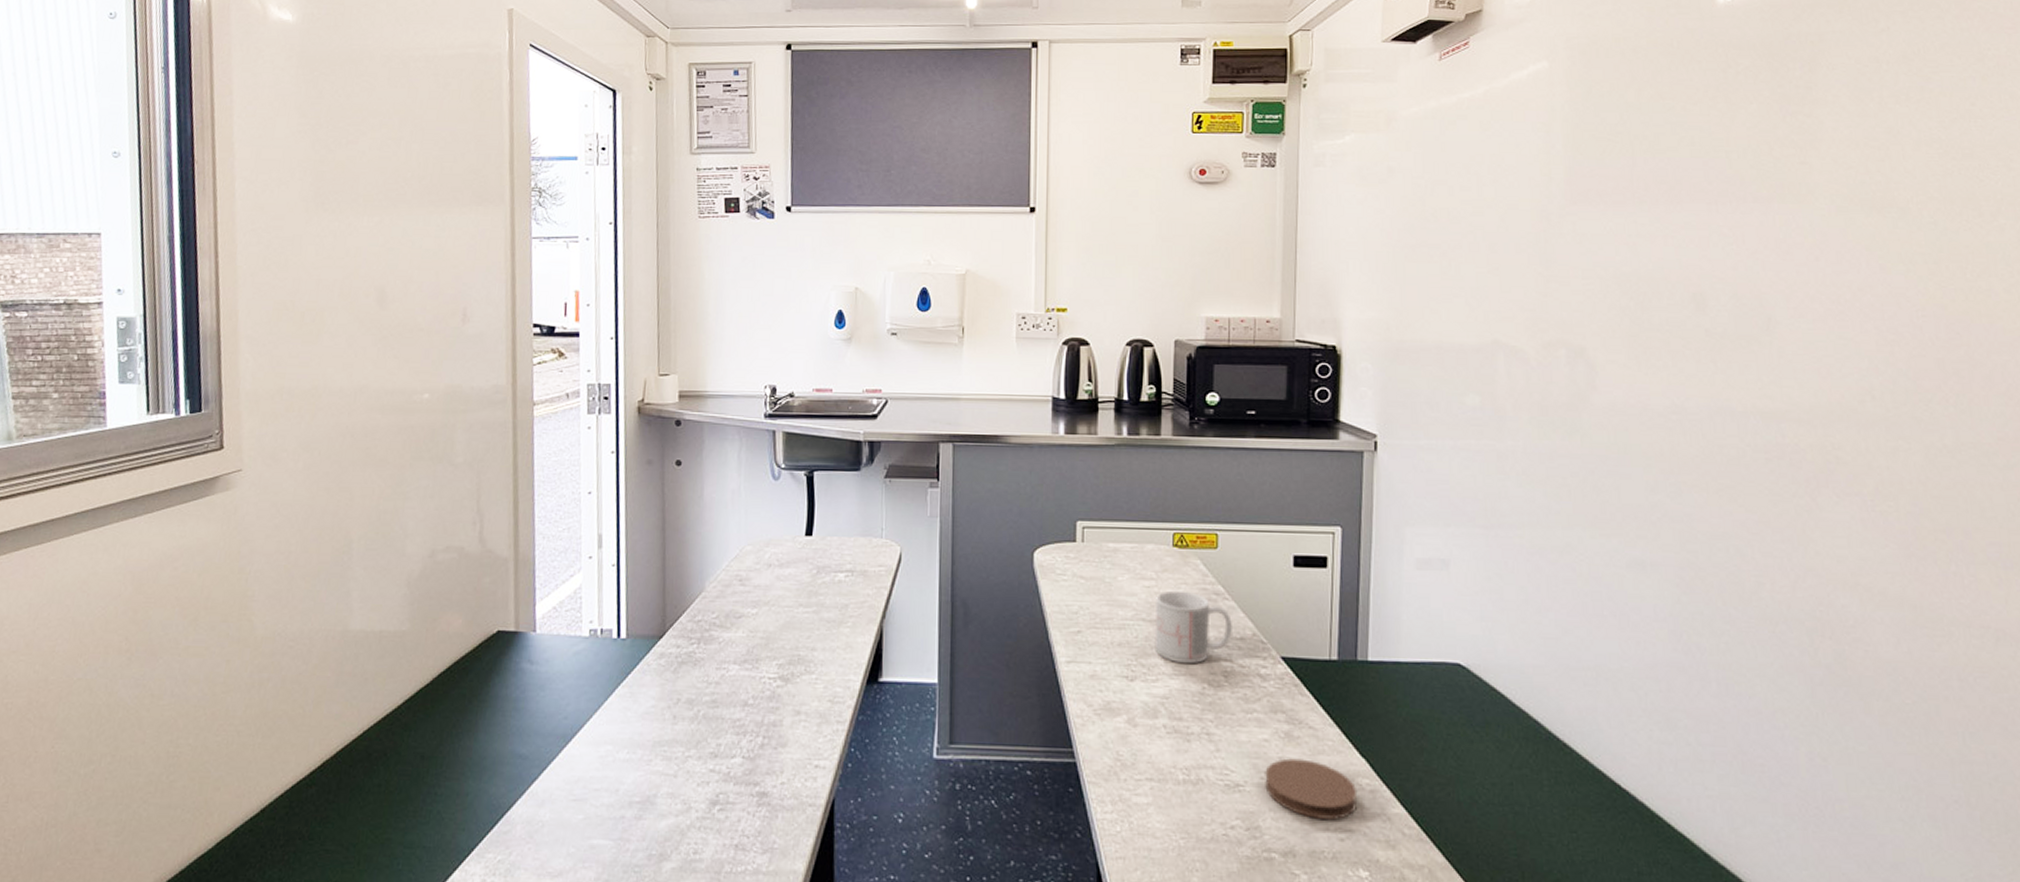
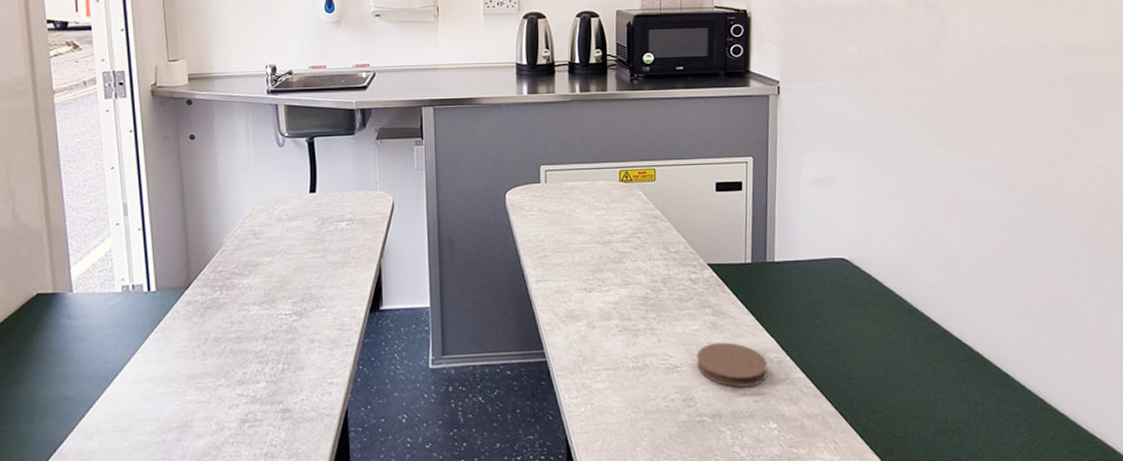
mug: present [1154,590,1232,664] -> none [606,217,669,275]

